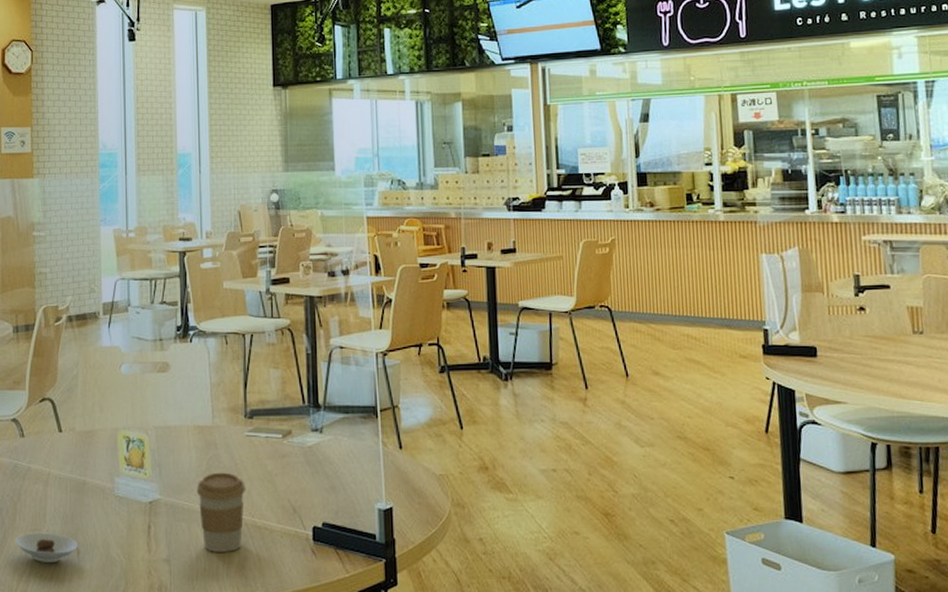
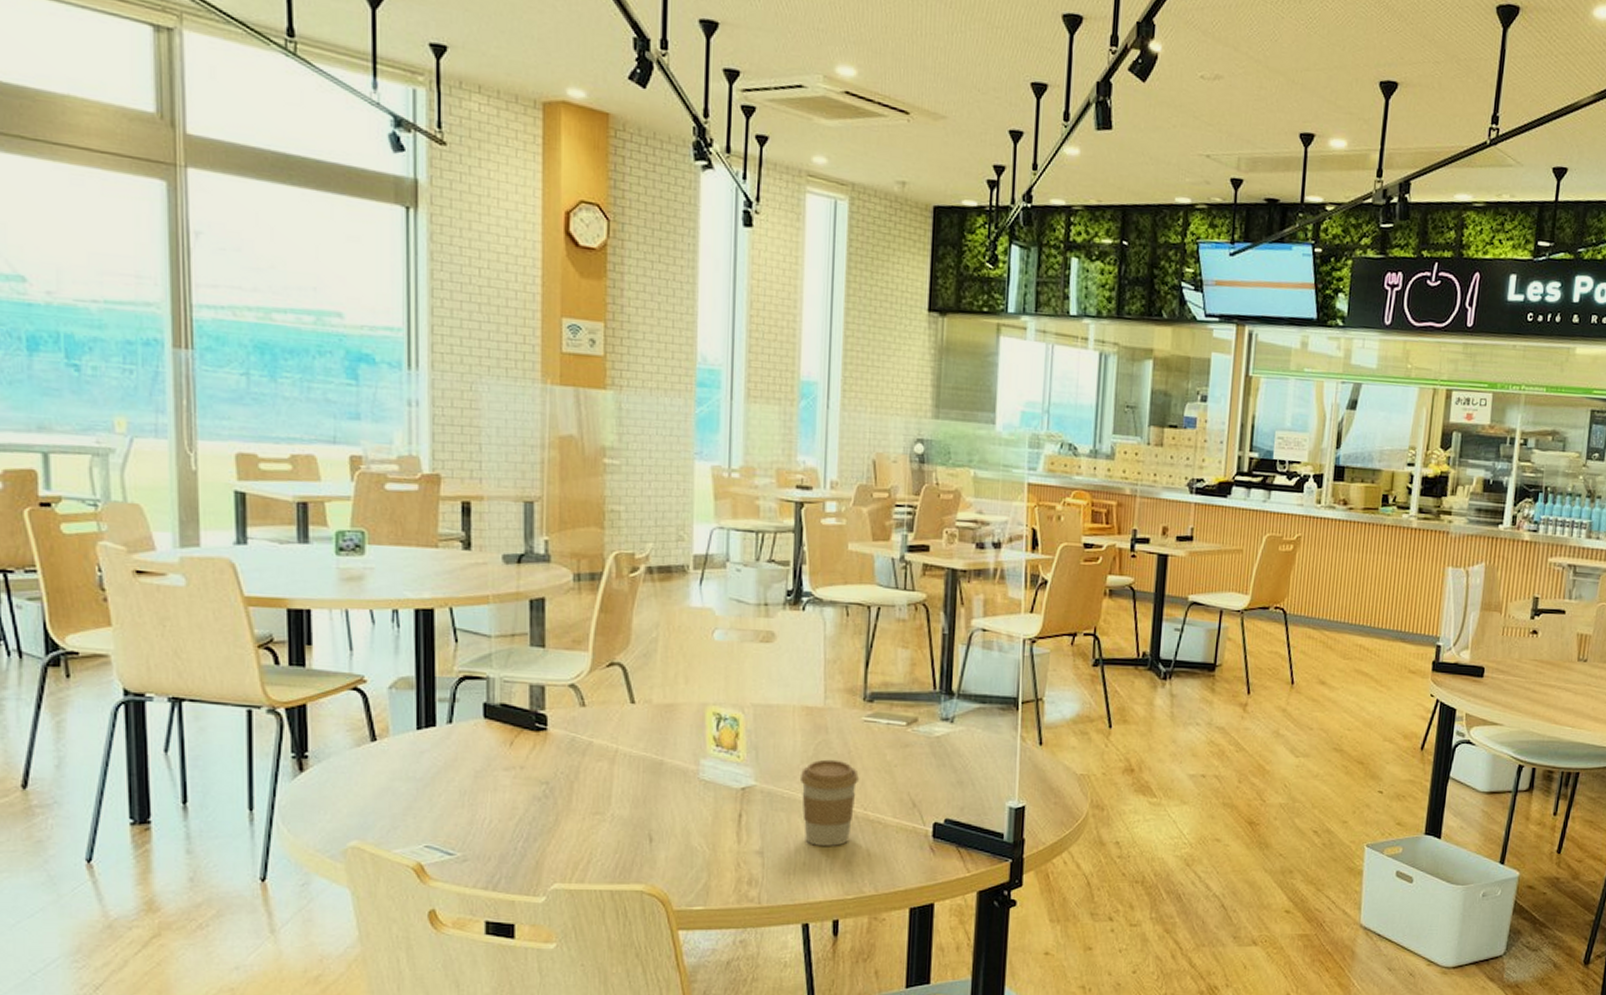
saucer: present [15,532,78,562] -> none [570,816,651,850]

